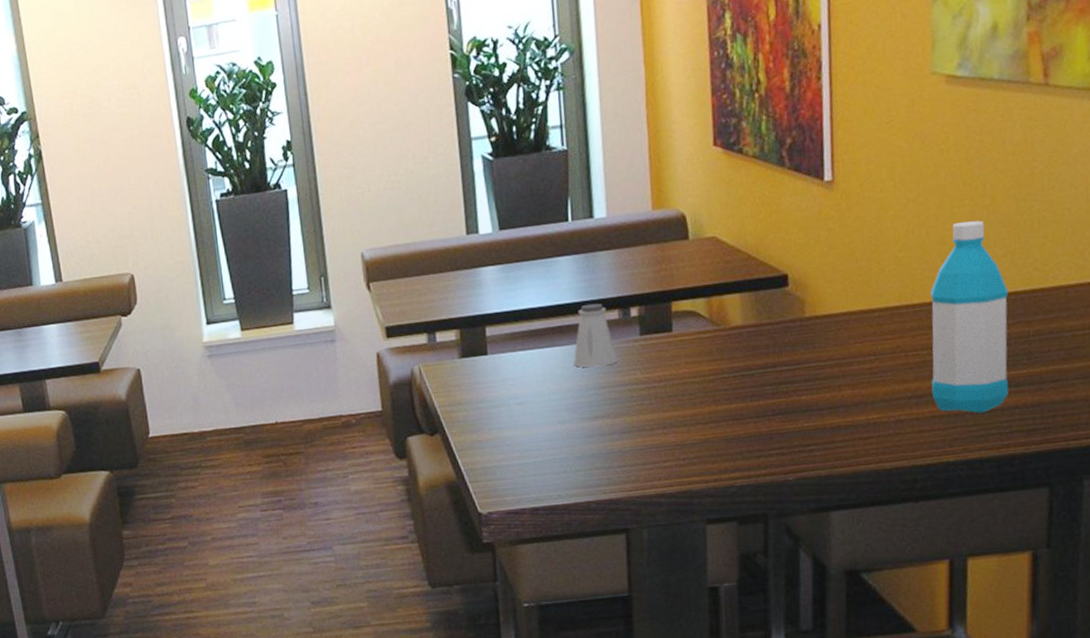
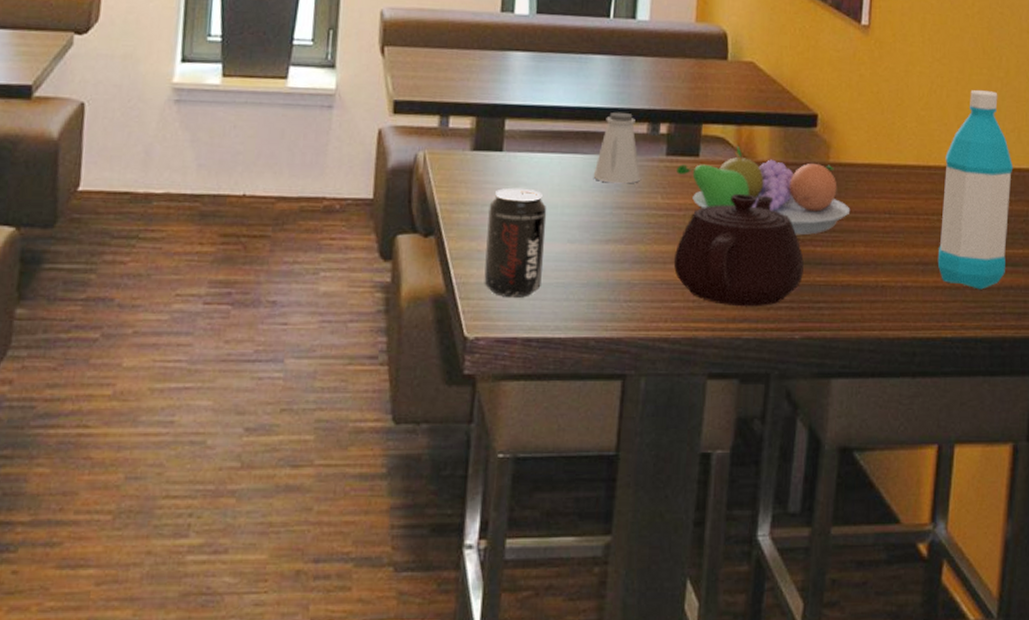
beverage can: none [483,383,540,477] -> present [484,187,547,298]
fruit bowl: none [652,315,833,388] -> present [677,145,851,235]
teapot: none [660,356,791,459] -> present [673,193,804,307]

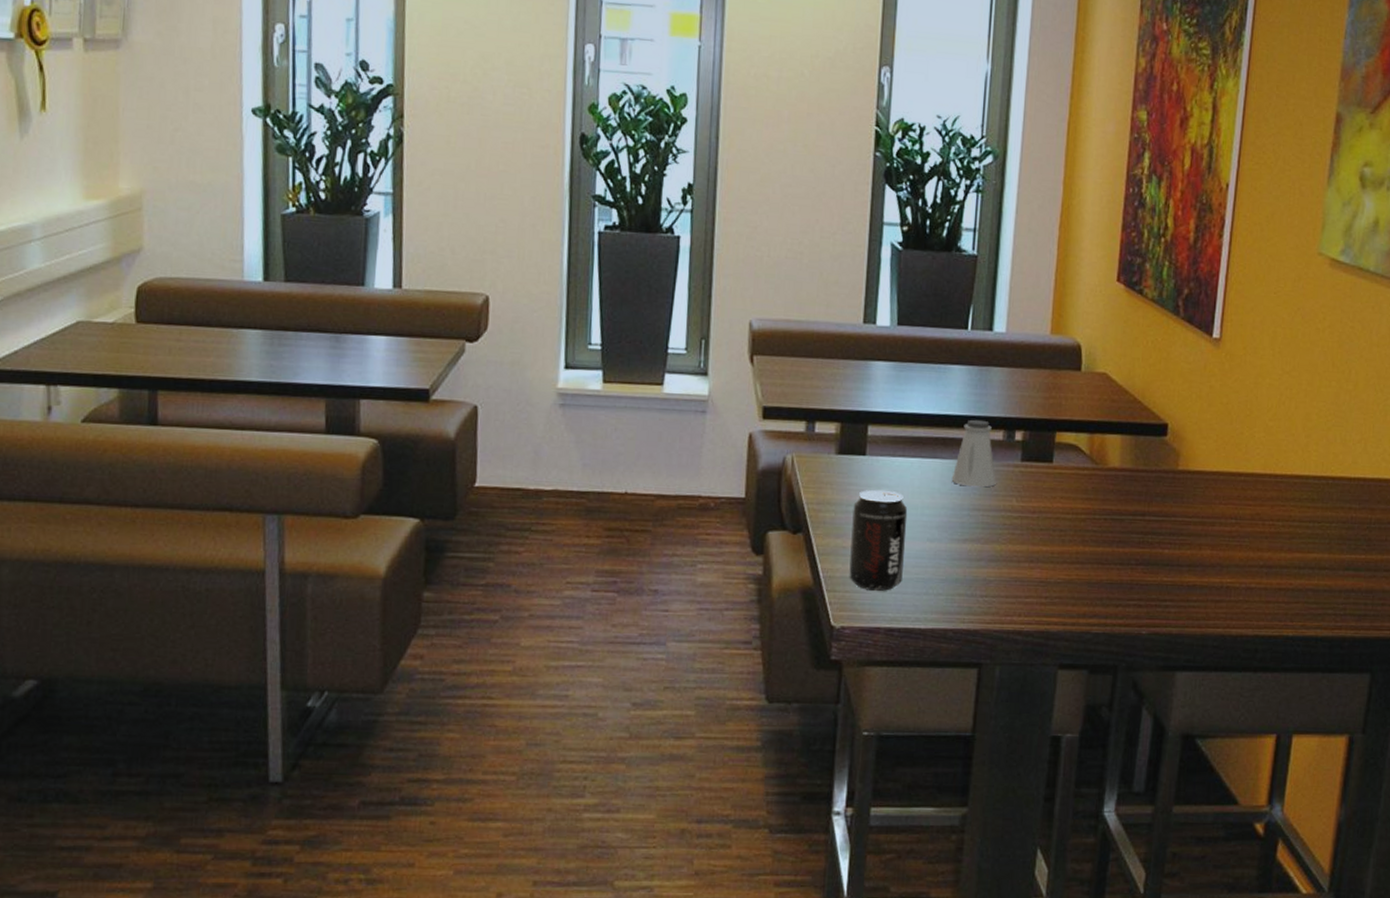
teapot: present [673,193,804,307] -> none [1027,498,1152,604]
fruit bowl: present [677,145,851,235] -> none [1031,452,1198,538]
water bottle: present [937,89,1014,290] -> none [1281,401,1359,592]

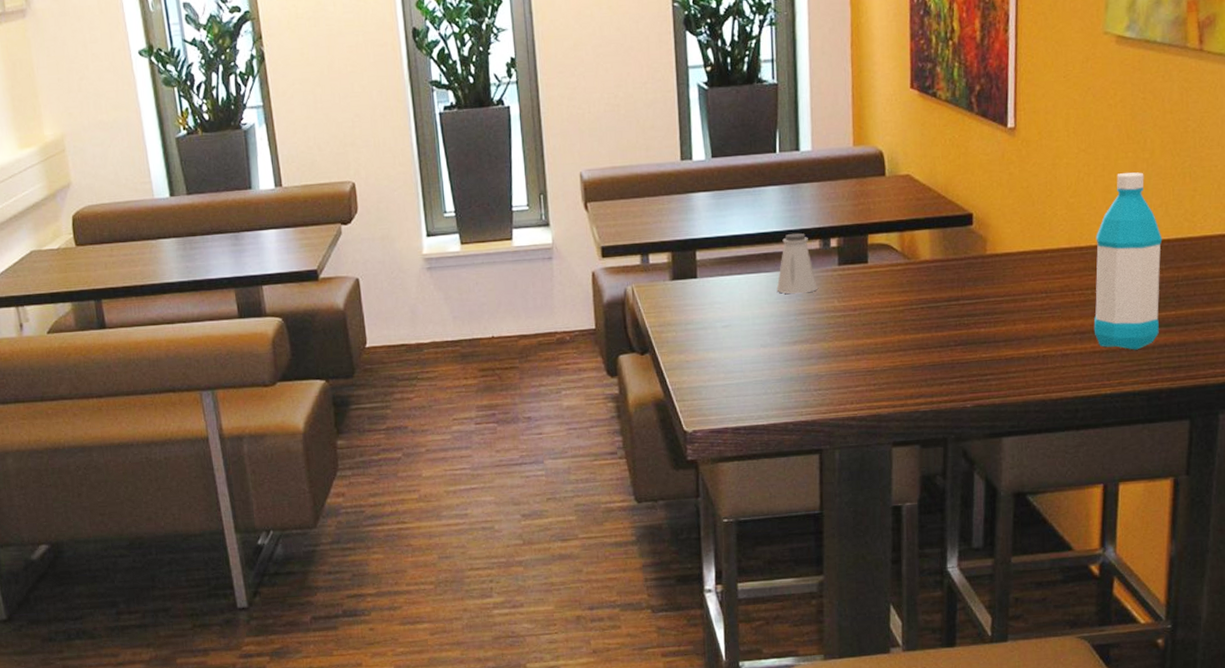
beverage can: present [849,489,908,591] -> none [691,306,743,397]
water bottle: none [1281,401,1359,592] -> present [1093,172,1163,350]

